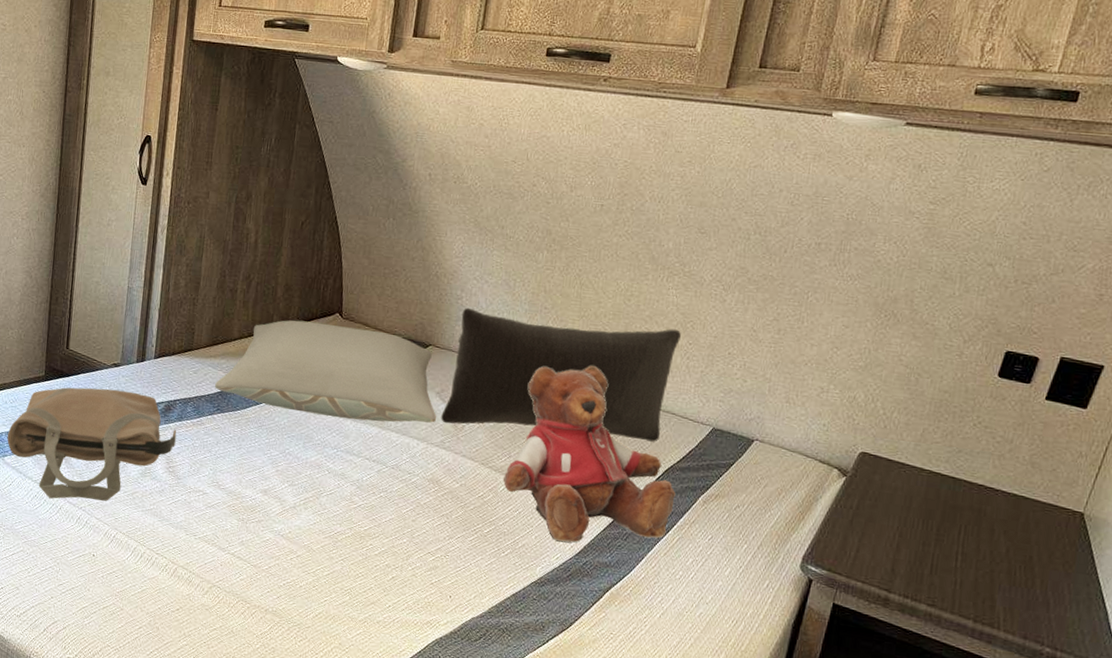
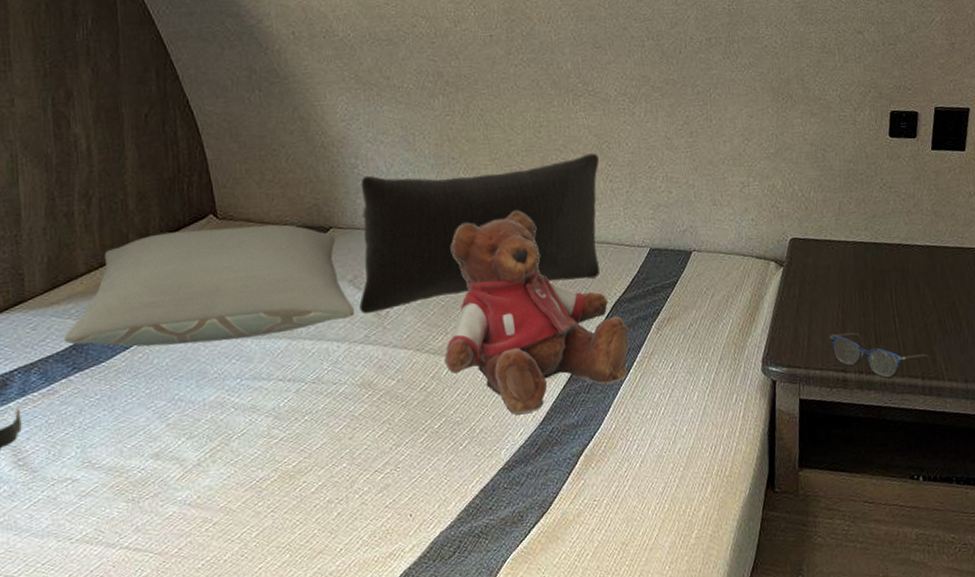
glasses: none [879,552,990,616] -> present [829,332,933,378]

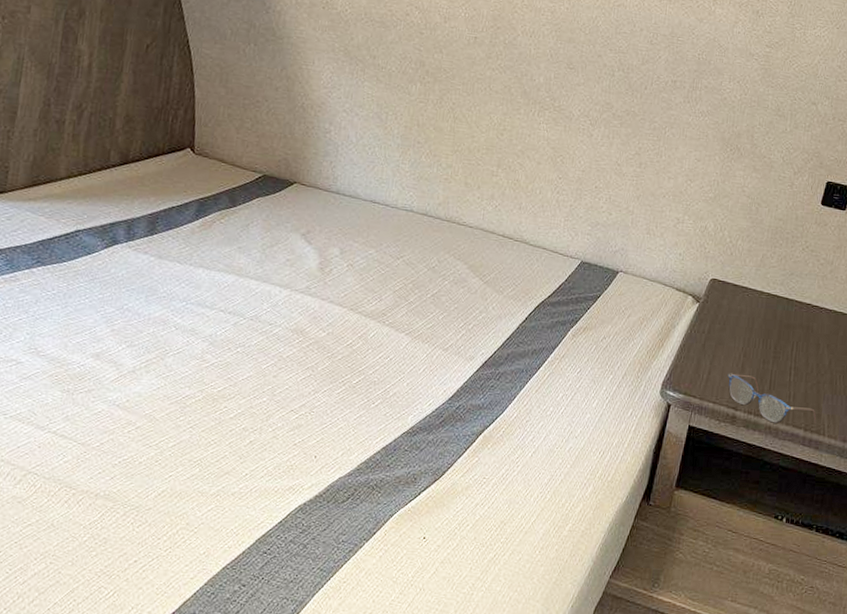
pillow: present [63,224,354,347] -> none [33,156,301,269]
pillow: present [359,153,600,315] -> none [306,142,551,278]
teddy bear: present [443,211,629,415] -> none [373,202,547,388]

